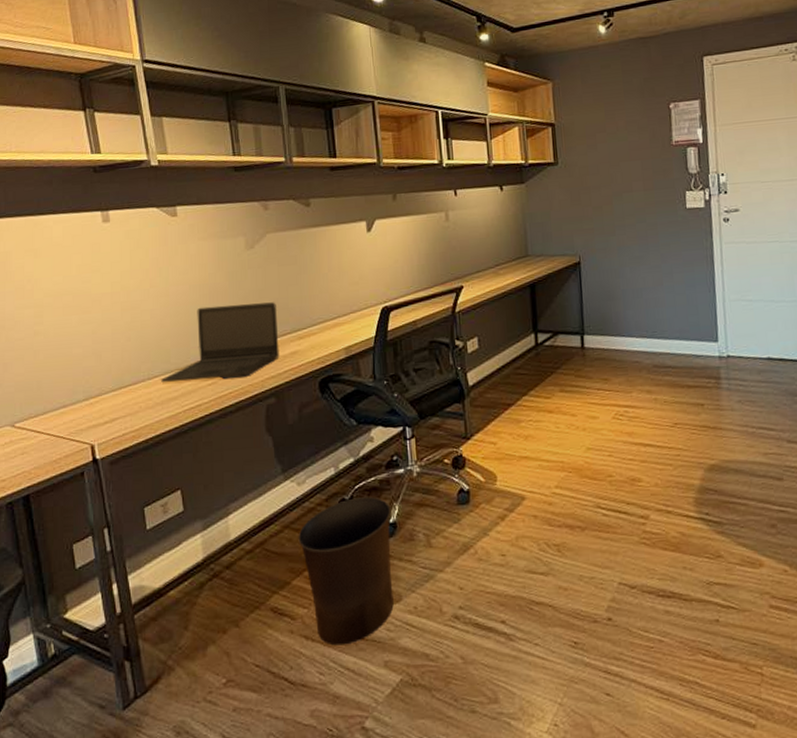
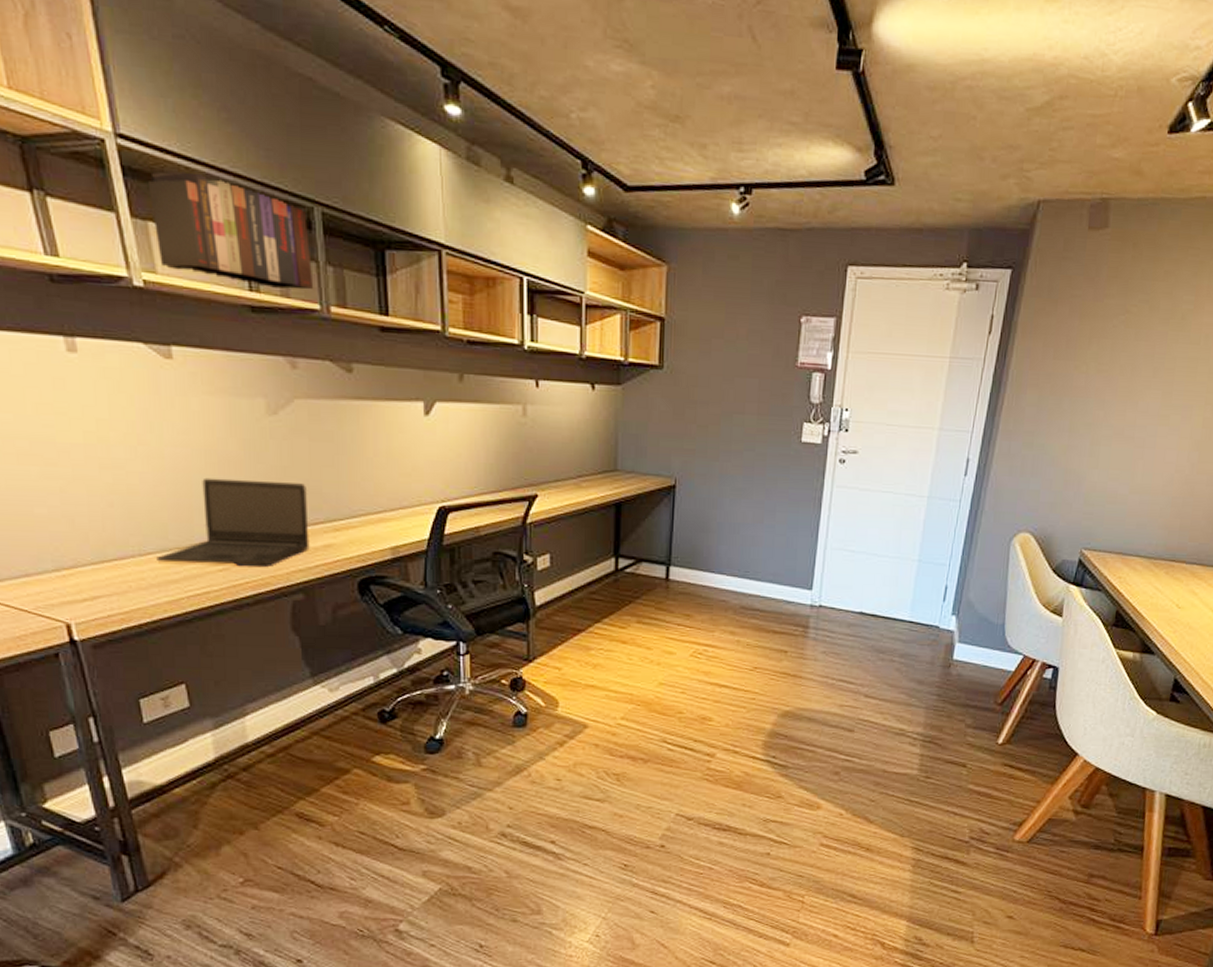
books: none [163,75,280,151] -> present [147,170,314,290]
waste bin: present [298,497,394,646] -> none [329,710,438,854]

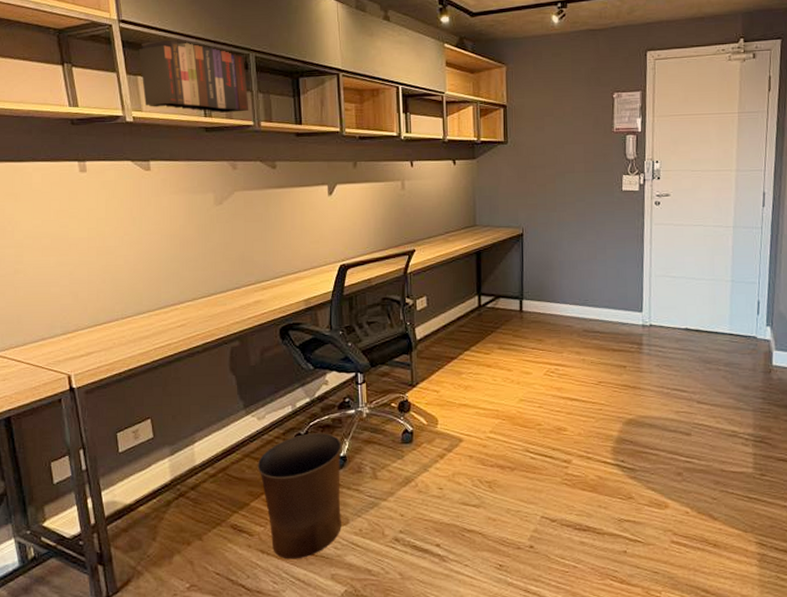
laptop: present [156,477,310,566] -> none [134,255,244,323]
waste bin: none [329,710,438,854] -> present [257,433,342,559]

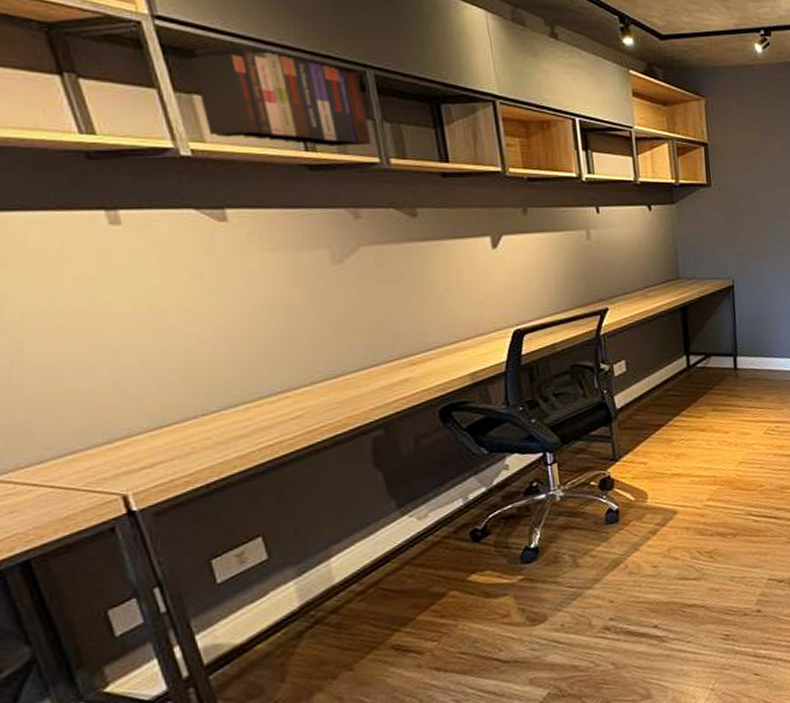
waste bin: present [257,433,342,559] -> none [421,524,538,672]

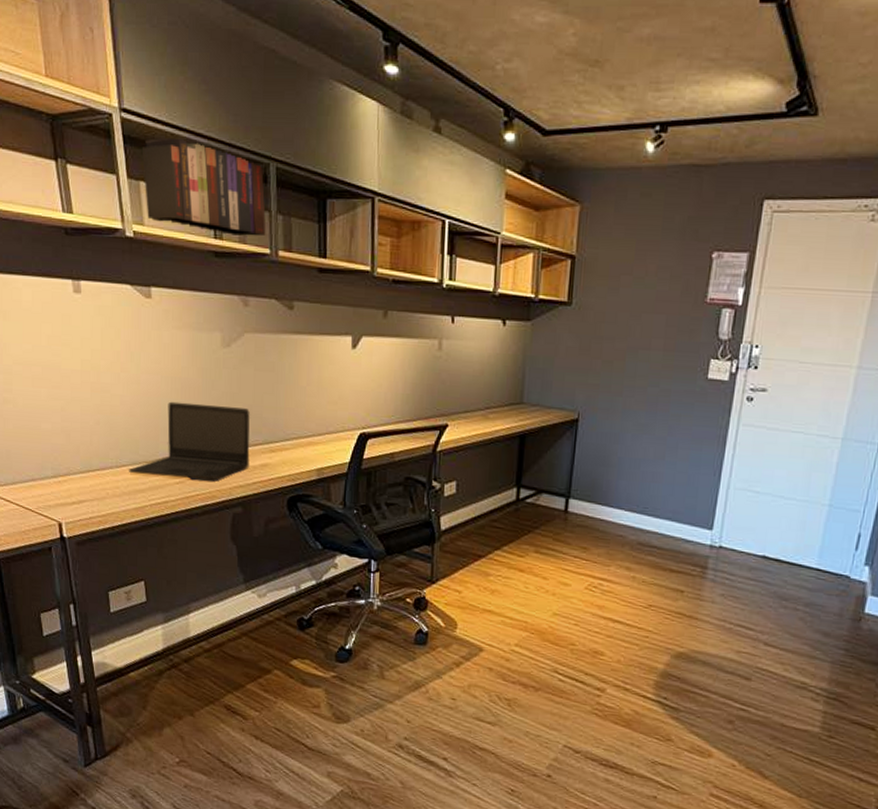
laptop: none [222,324,386,420] -> present [129,401,250,480]

